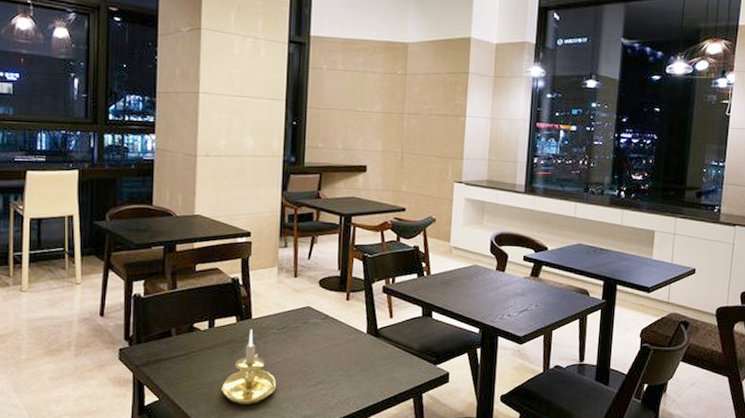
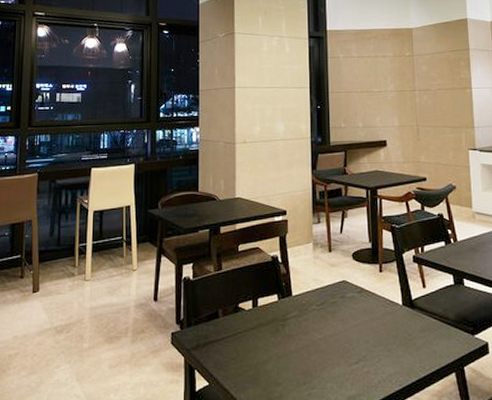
candle holder: present [221,329,276,405] -> none [267,306,319,387]

